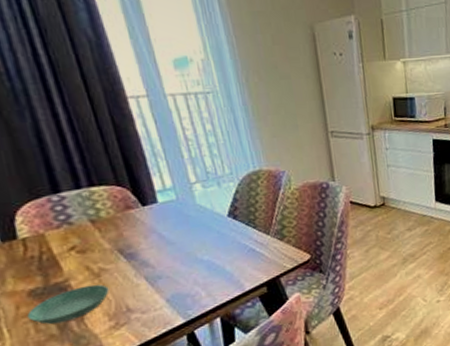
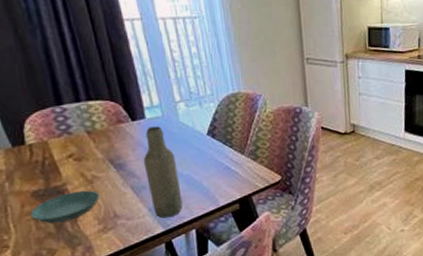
bottle: none [157,210,205,309] -> present [143,126,183,219]

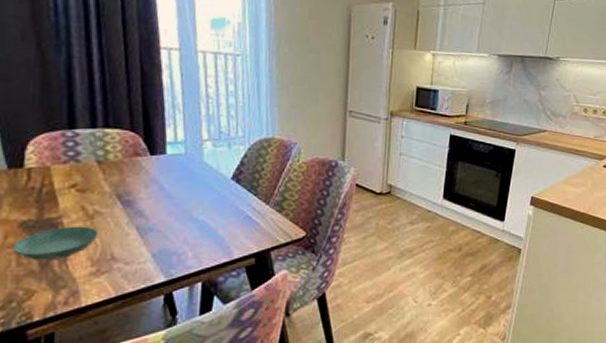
bottle: present [143,126,183,219] -> none [155,164,193,267]

